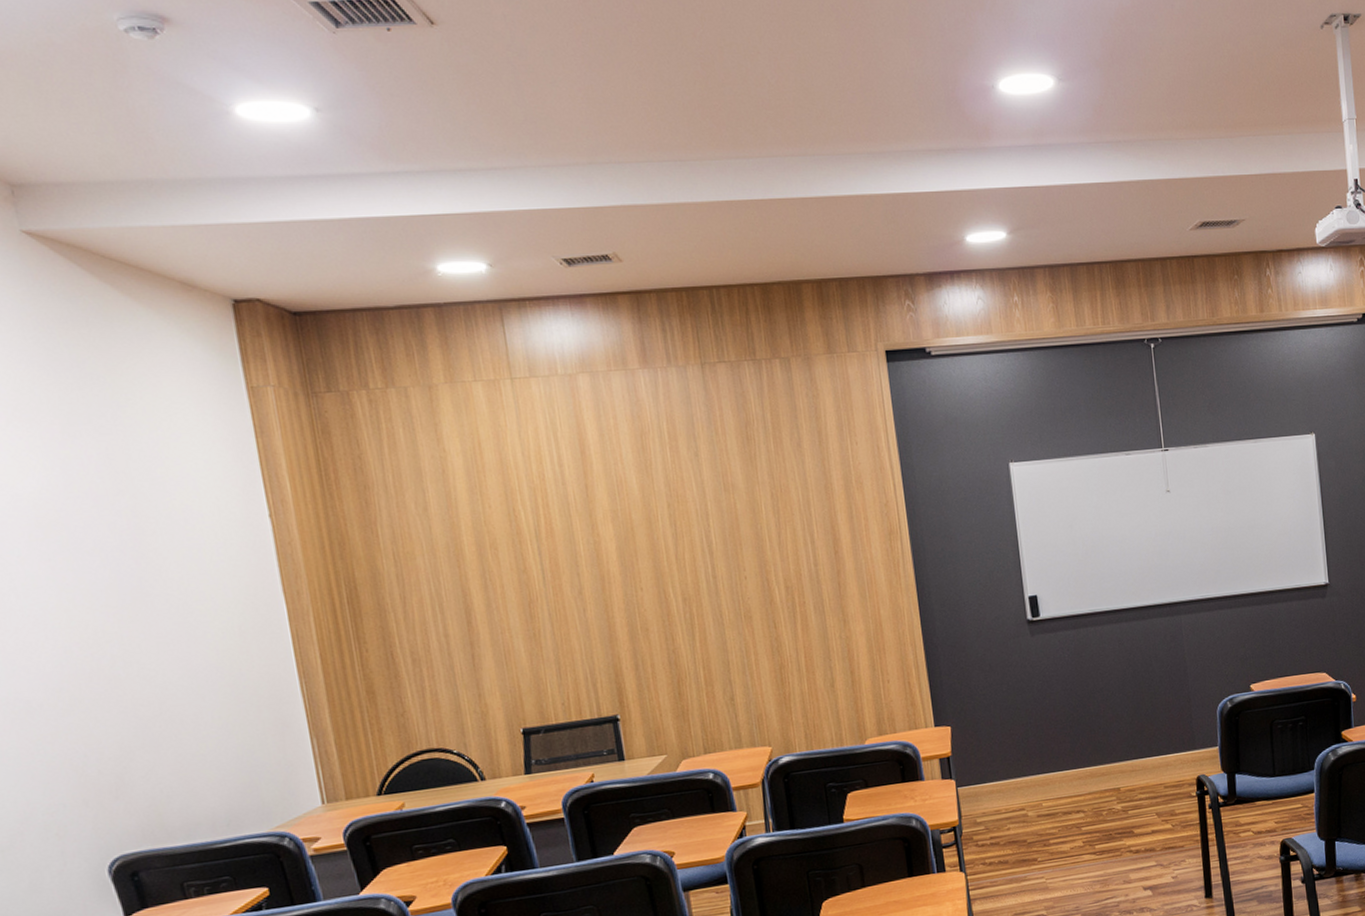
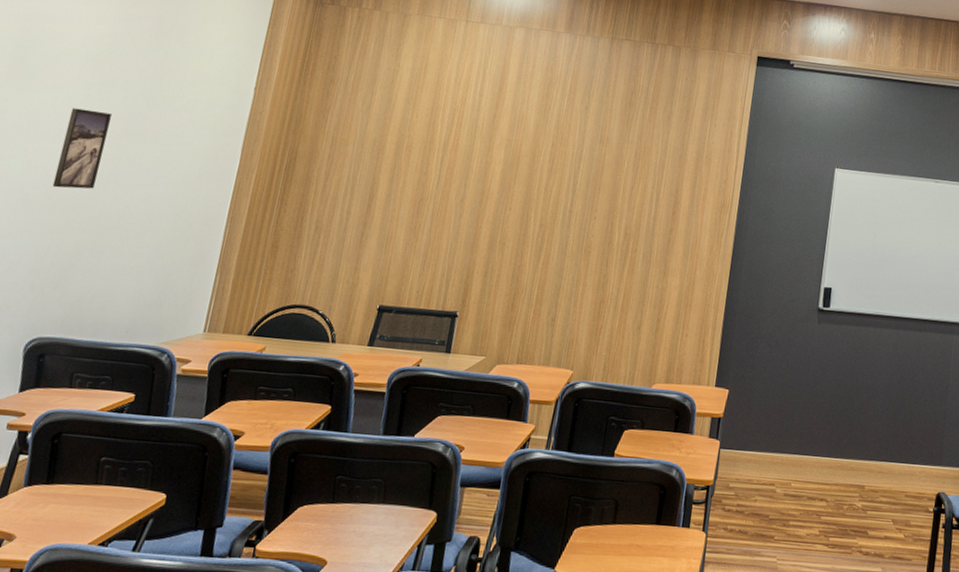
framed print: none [38,584,113,686] -> present [52,108,113,189]

